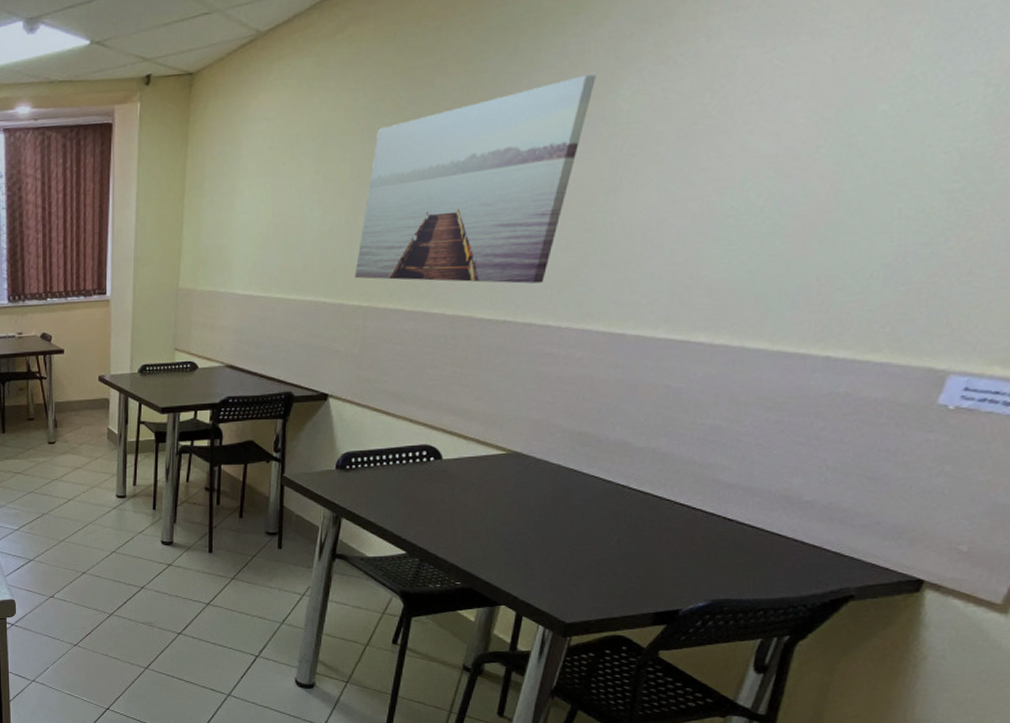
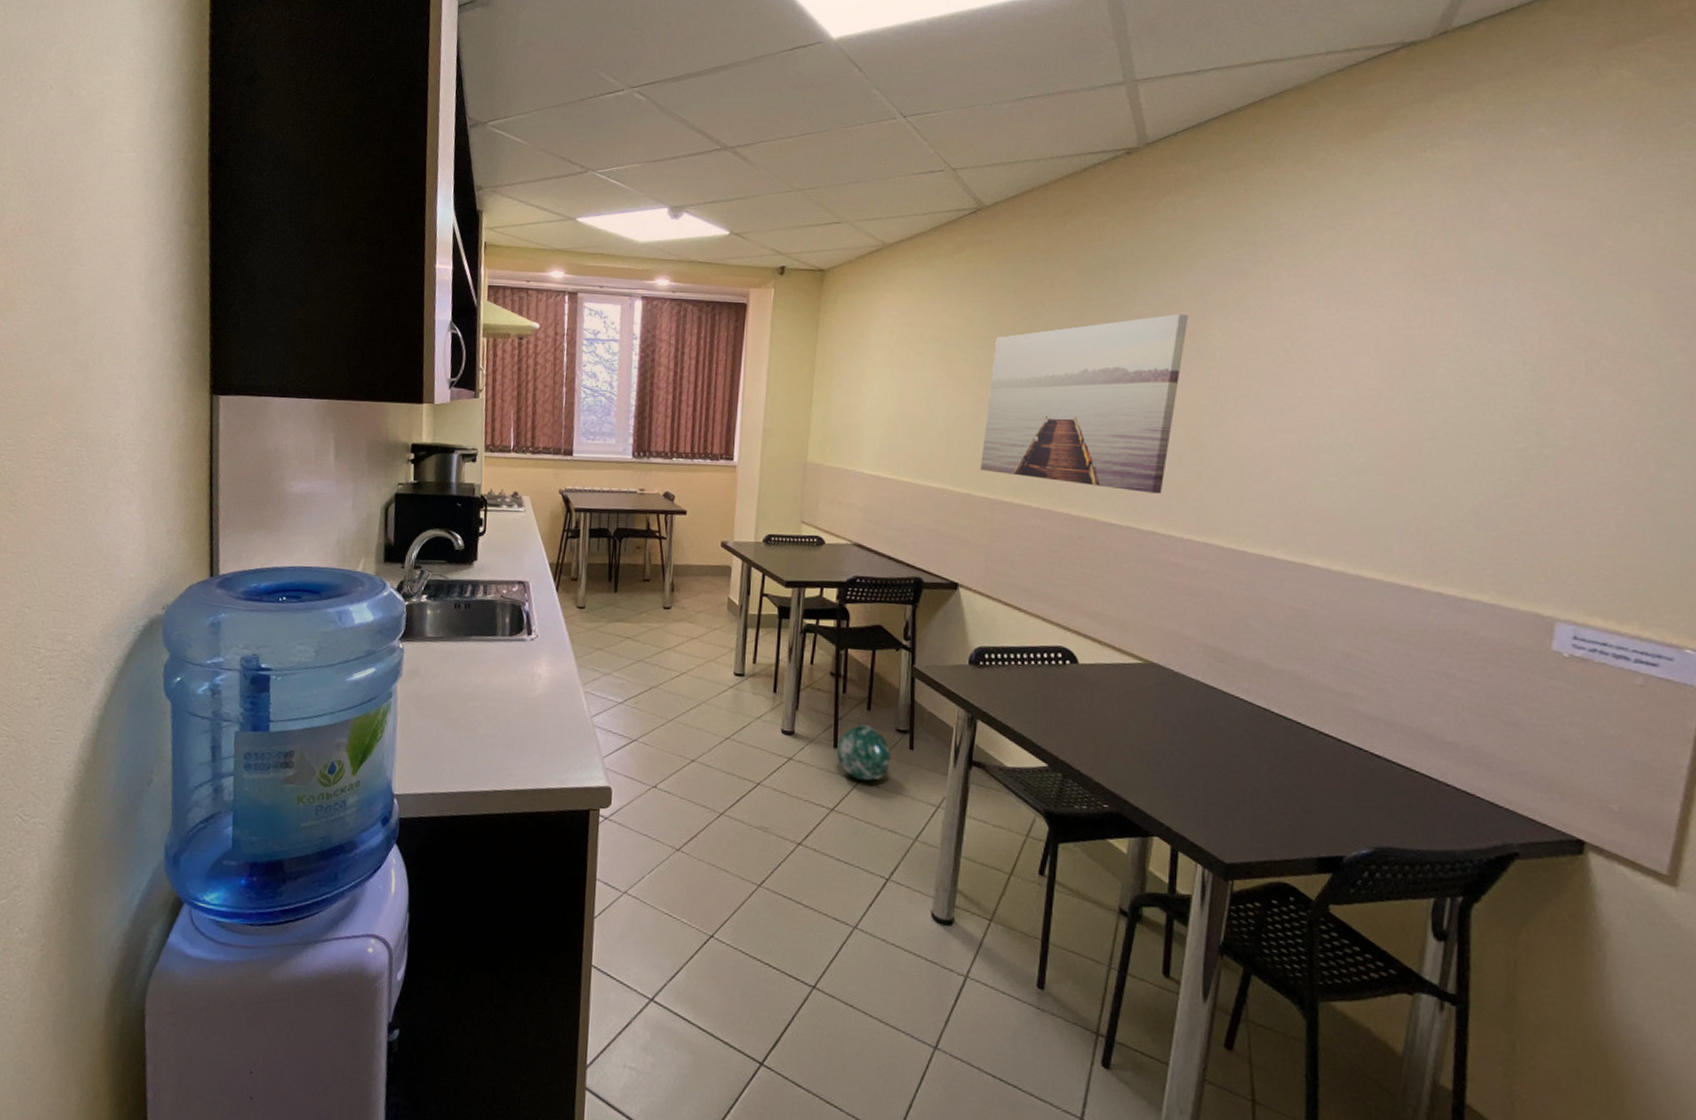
ball: none [212,530,261,577] -> present [837,724,891,781]

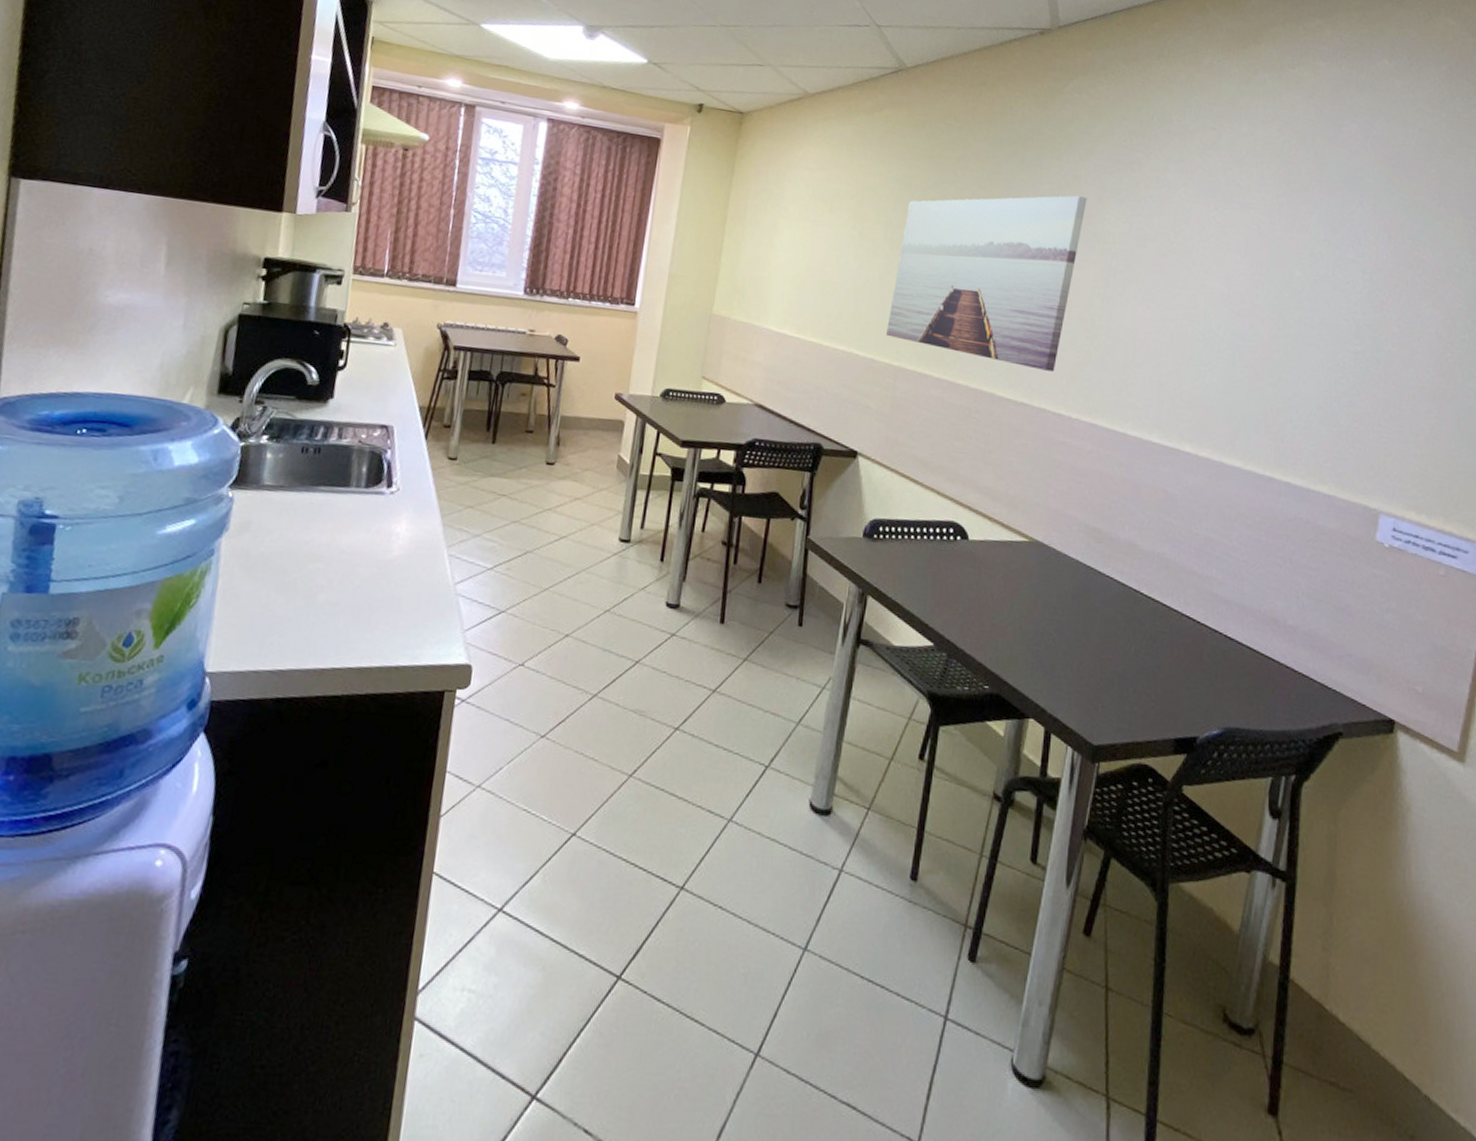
ball: present [837,724,891,781] -> none [723,597,779,659]

